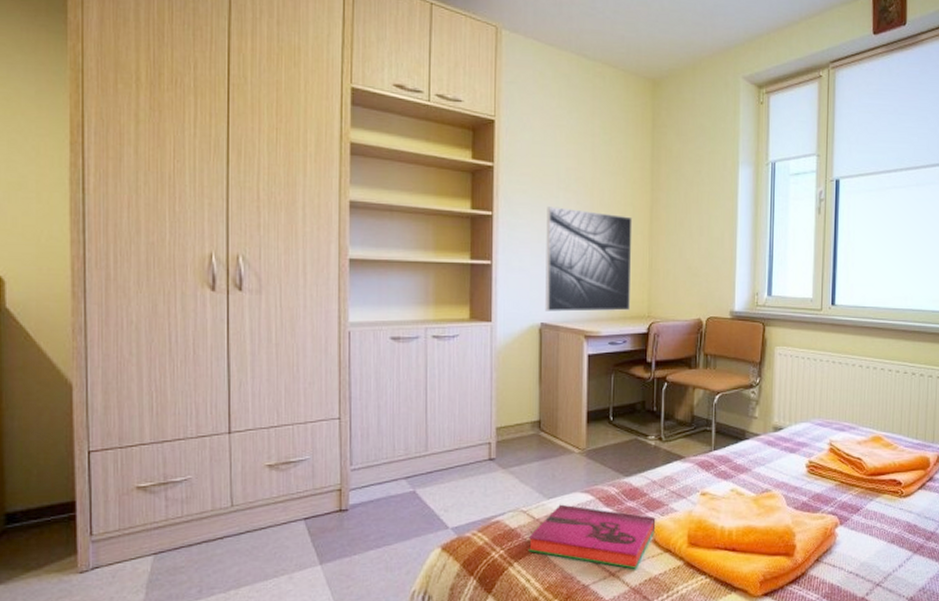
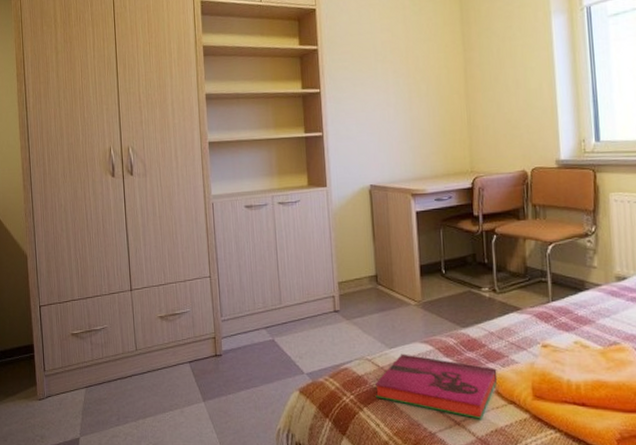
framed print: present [545,206,633,312] -> none [367,77,452,174]

